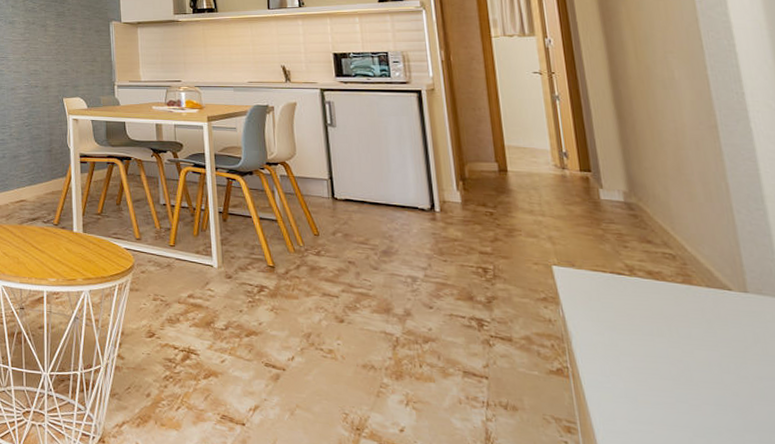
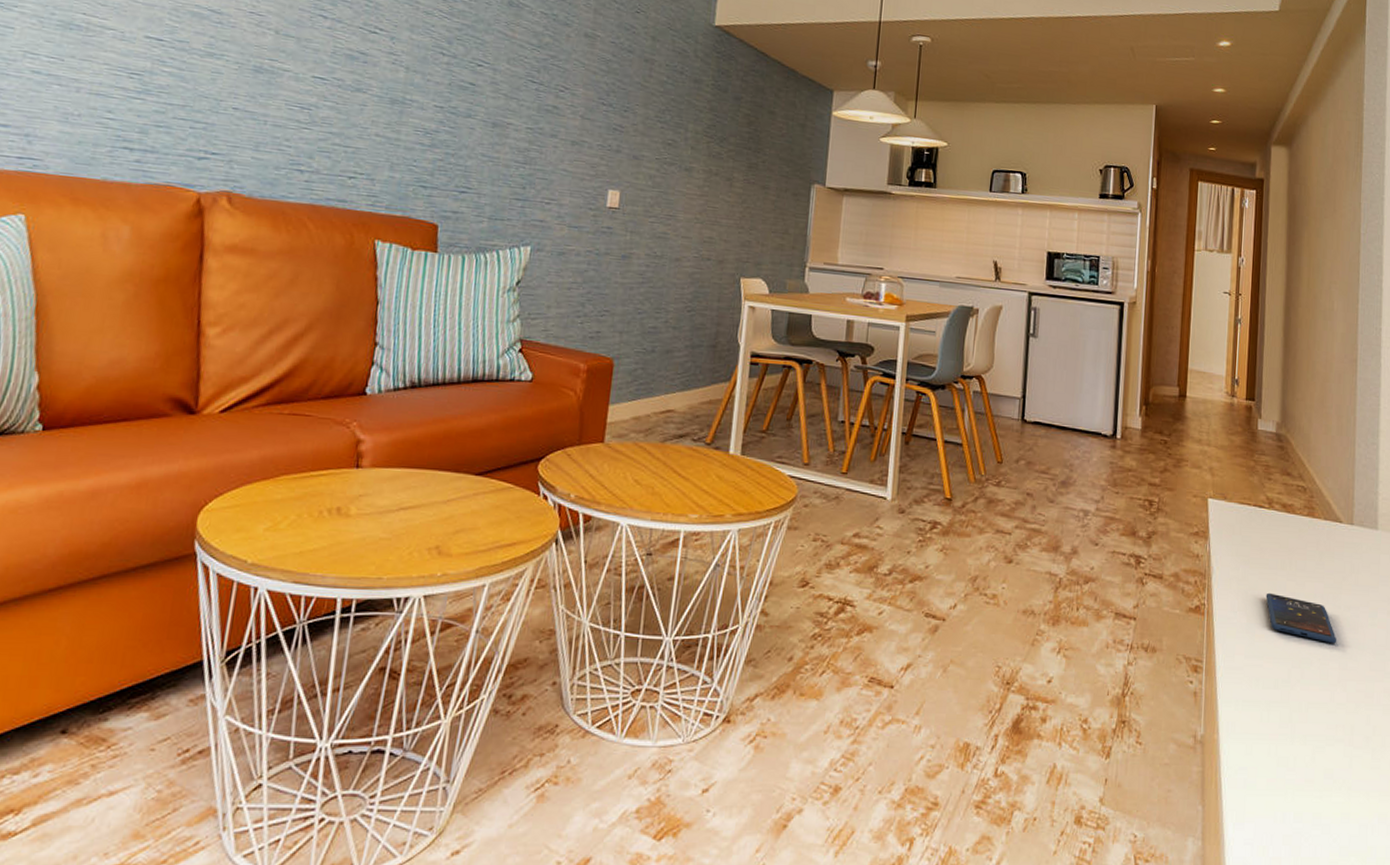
smartphone: none [643,359,750,416] -> present [1266,592,1336,644]

